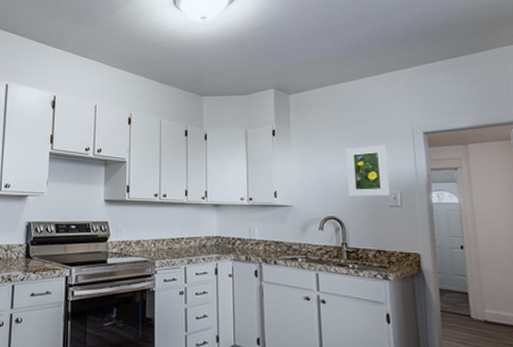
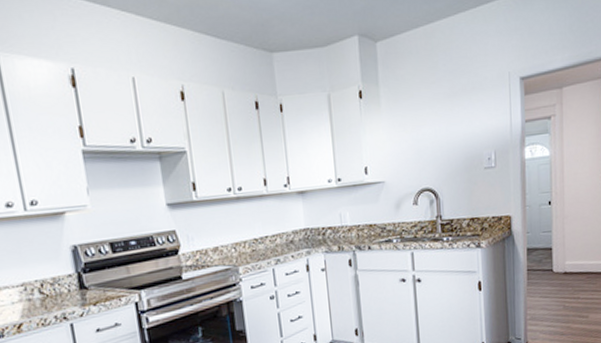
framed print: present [346,145,391,197] -> none [440,97,485,163]

